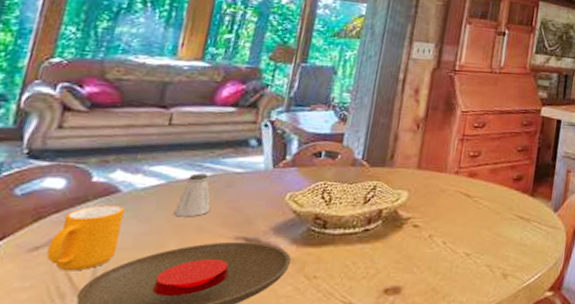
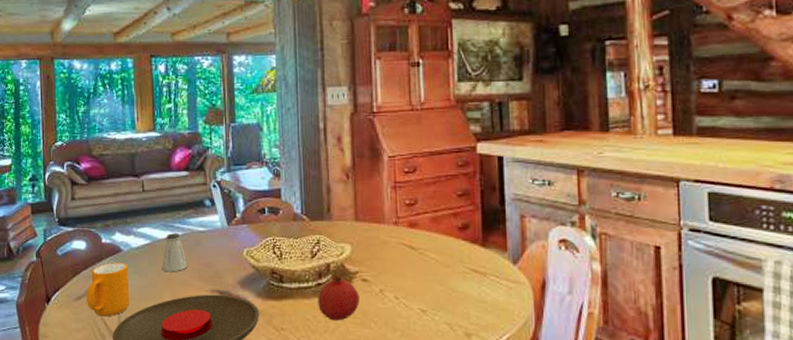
fruit: none [360,220,408,267] -> present [318,274,360,321]

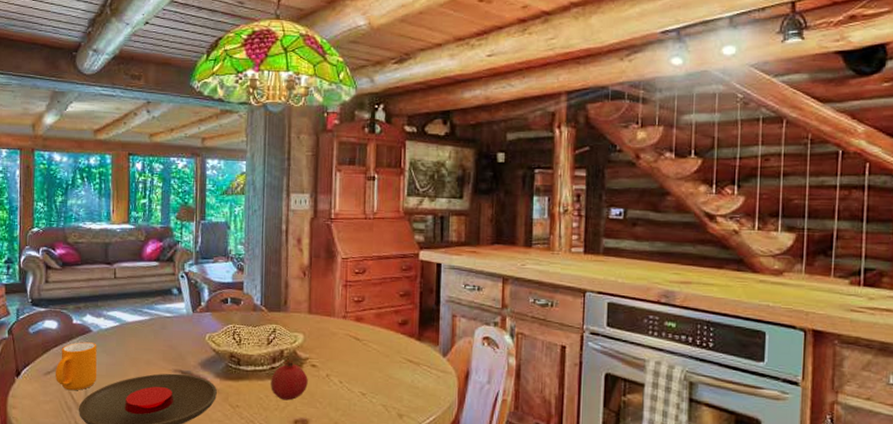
saltshaker: present [161,233,188,272] -> none [129,317,153,353]

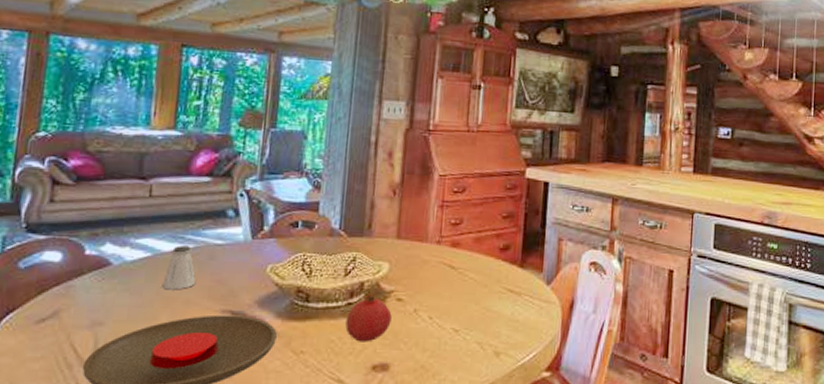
mug: present [55,342,97,391] -> none [52,278,118,343]
saltshaker: none [129,317,153,353] -> present [161,246,196,290]

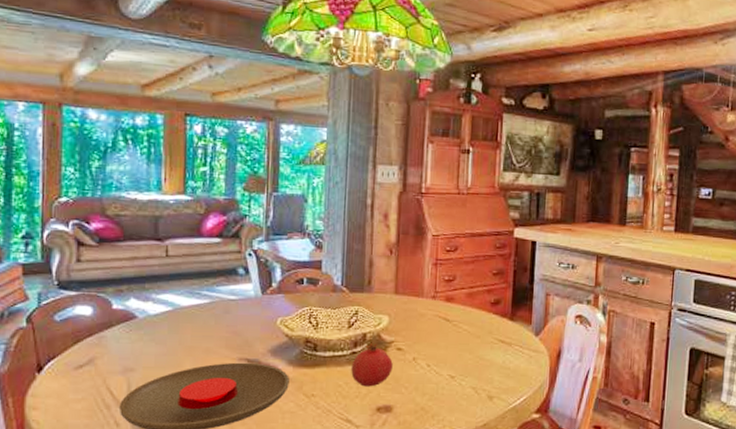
saltshaker: present [161,246,196,290] -> none [183,301,214,341]

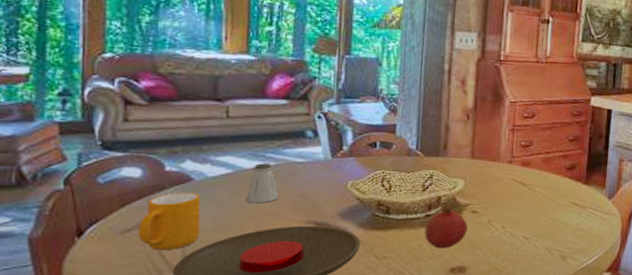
mug: none [88,330,144,386] -> present [137,193,201,251]
saltshaker: none [183,301,214,341] -> present [245,163,279,204]

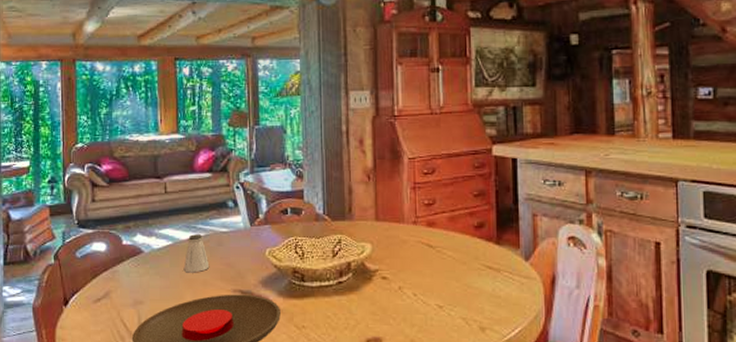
mug: present [137,193,201,251] -> none [105,264,151,319]
fruit: present [424,206,468,249] -> none [338,272,379,318]

